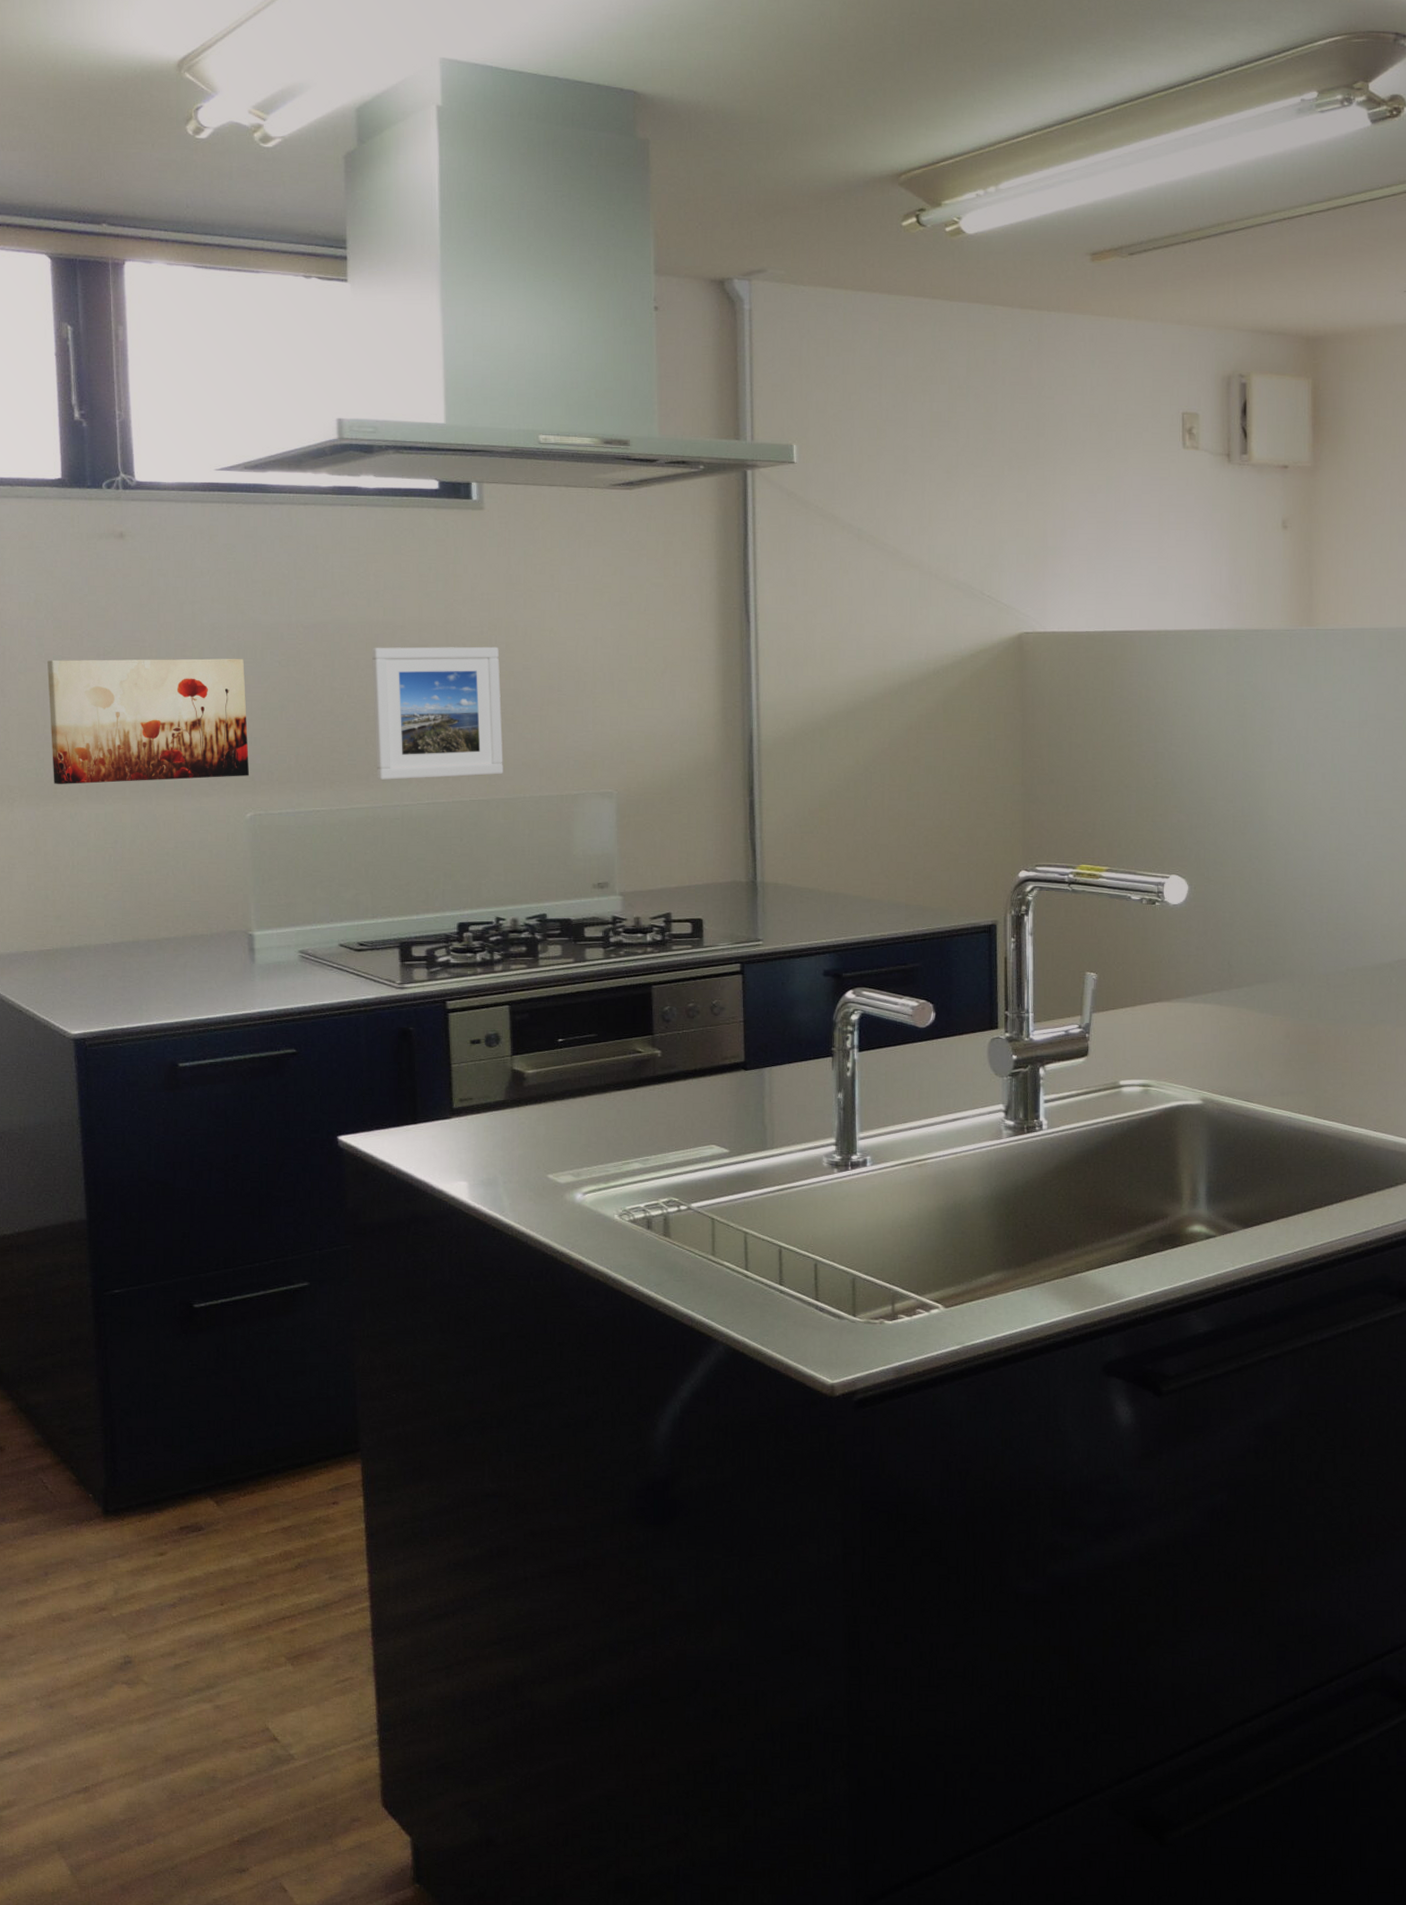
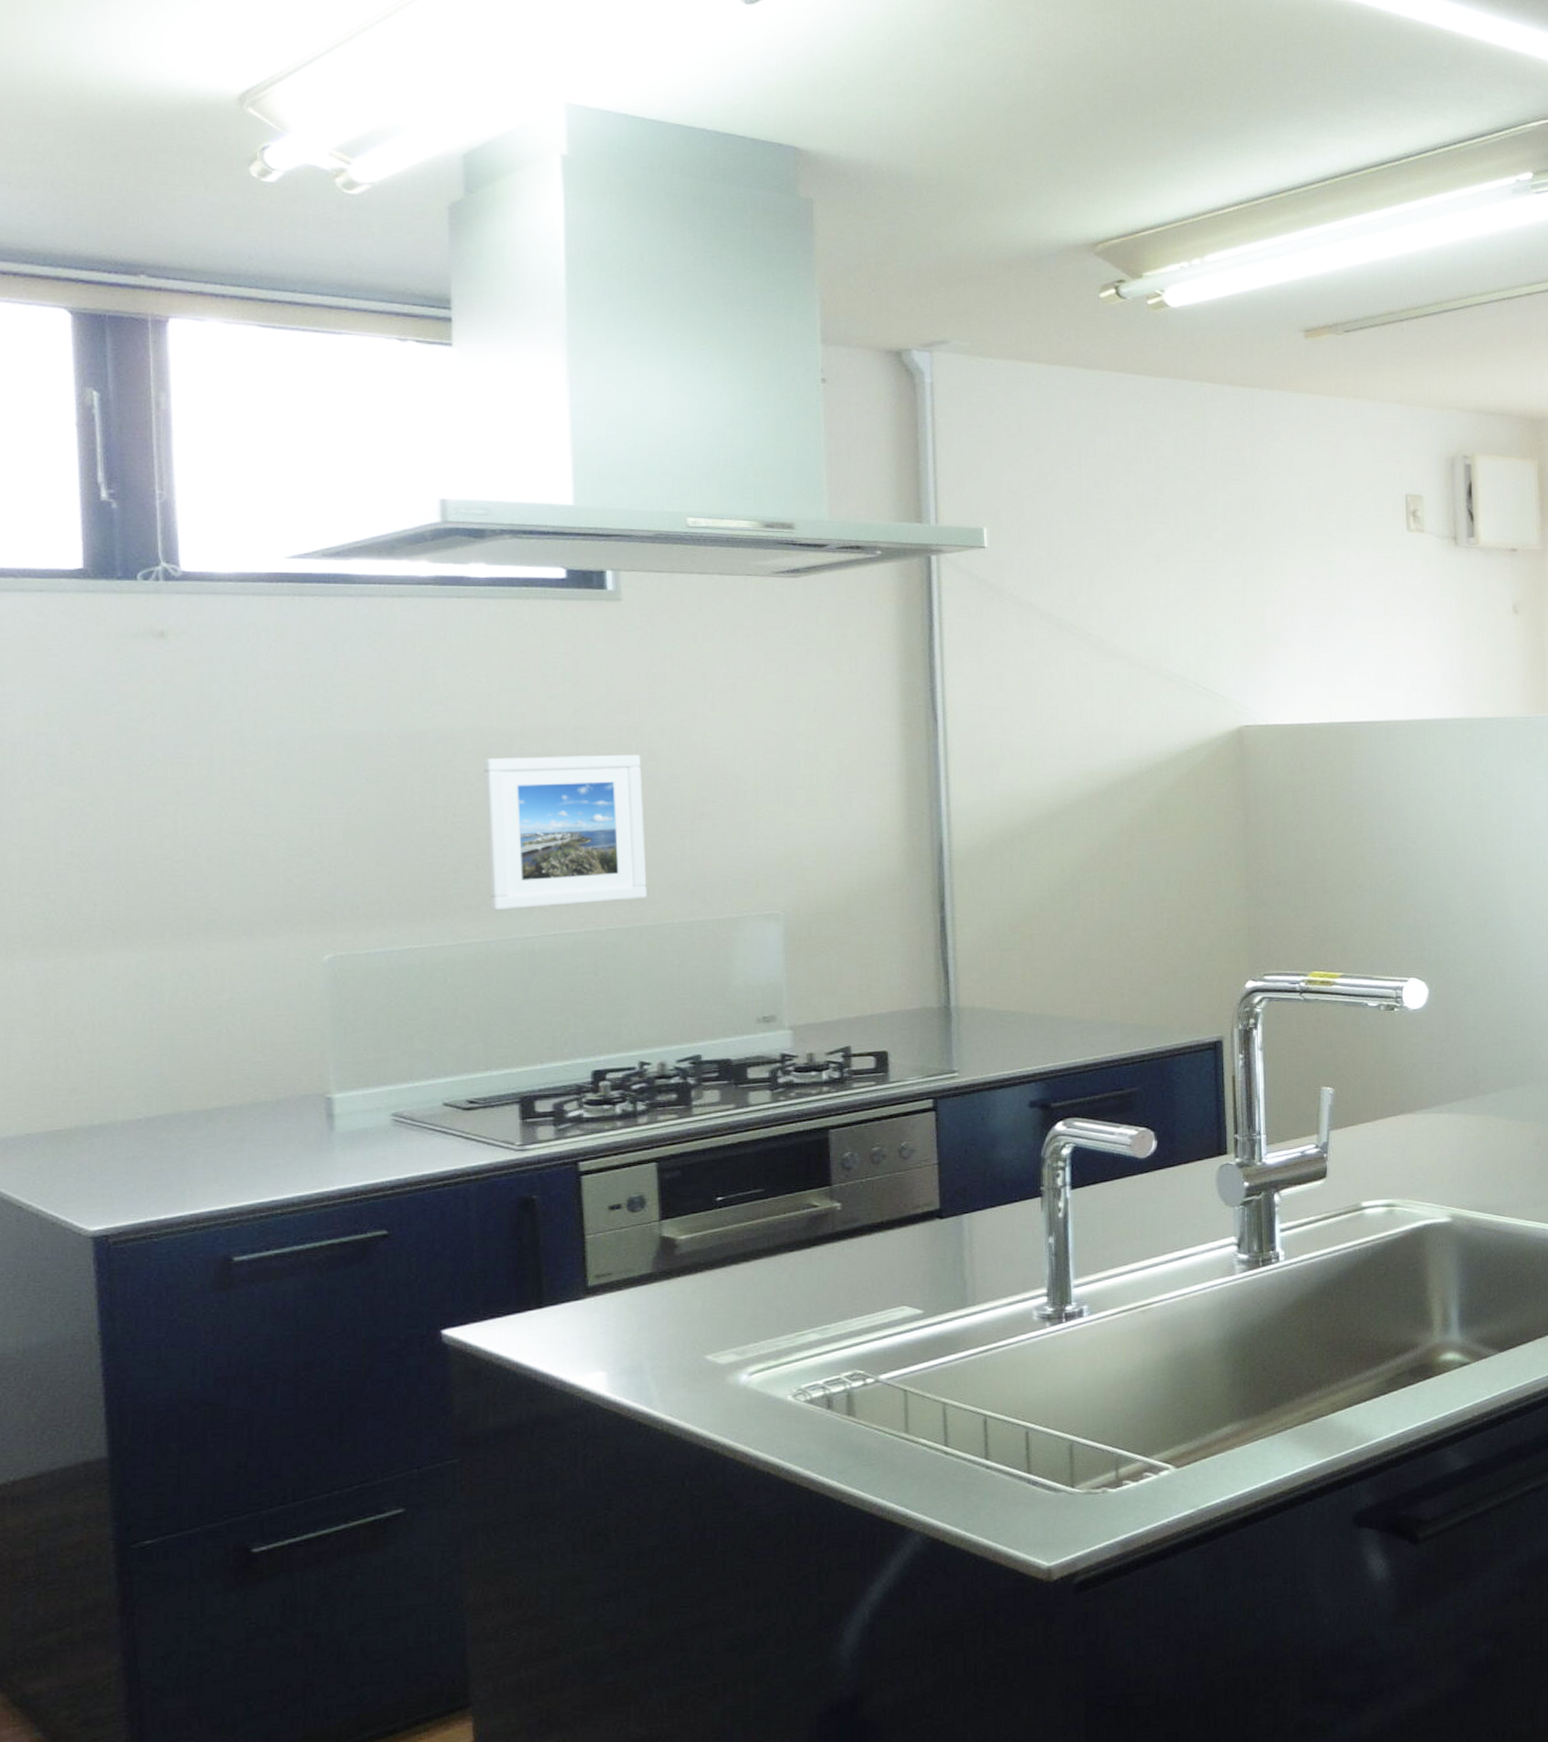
wall art: present [47,658,250,784] -> none [61,775,328,930]

